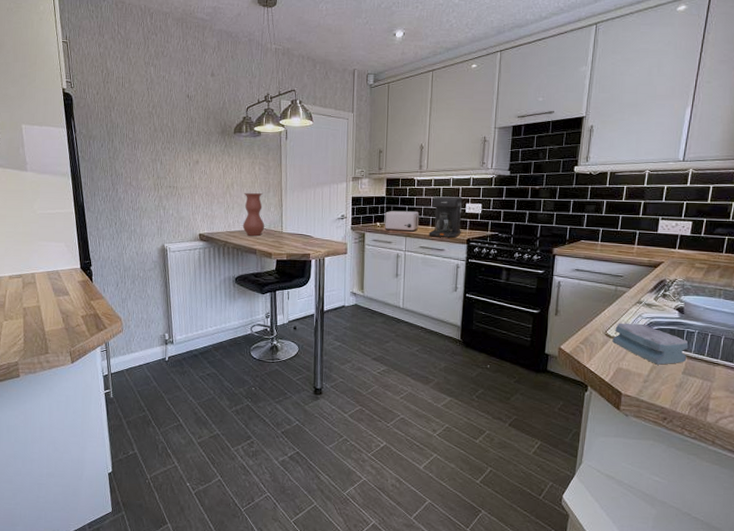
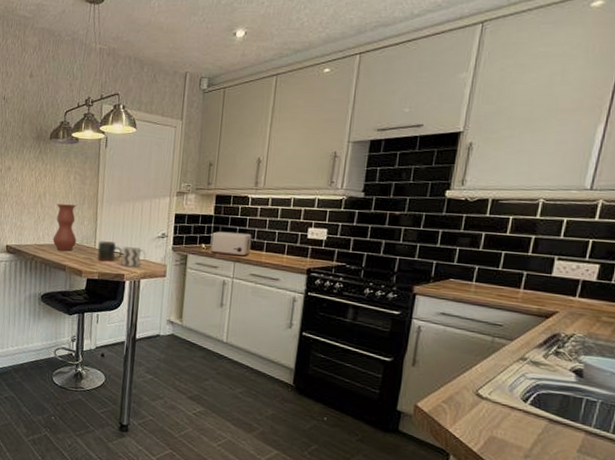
mug: none [284,225,307,244] -> present [96,241,122,262]
cup: none [306,228,329,247] -> present [121,245,146,267]
coffee maker: present [429,196,463,238] -> none [262,218,305,267]
sponge: present [612,322,689,365] -> none [484,381,588,439]

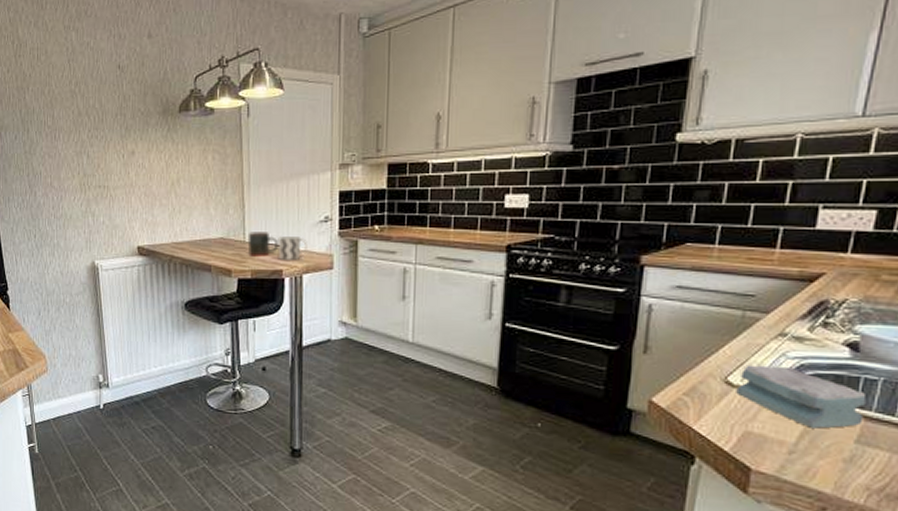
vase: present [52,204,77,252] -> none [192,191,222,248]
toaster: present [211,231,252,258] -> none [386,207,436,238]
sponge: none [484,381,588,439] -> present [736,364,867,429]

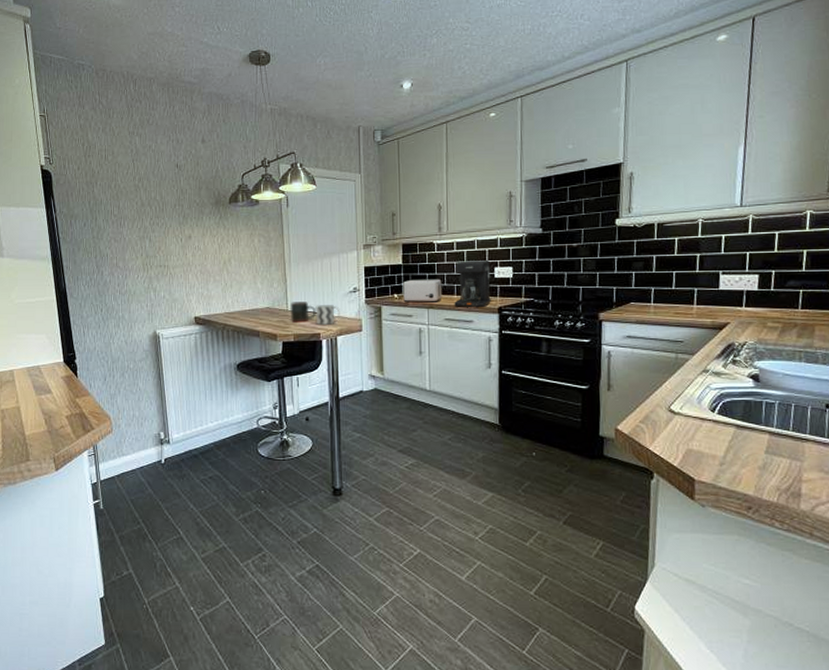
toaster: none [386,207,436,238] -> present [403,279,442,304]
coffee maker: none [450,186,500,244] -> present [454,260,491,307]
sponge: present [736,364,867,429] -> none [677,396,769,444]

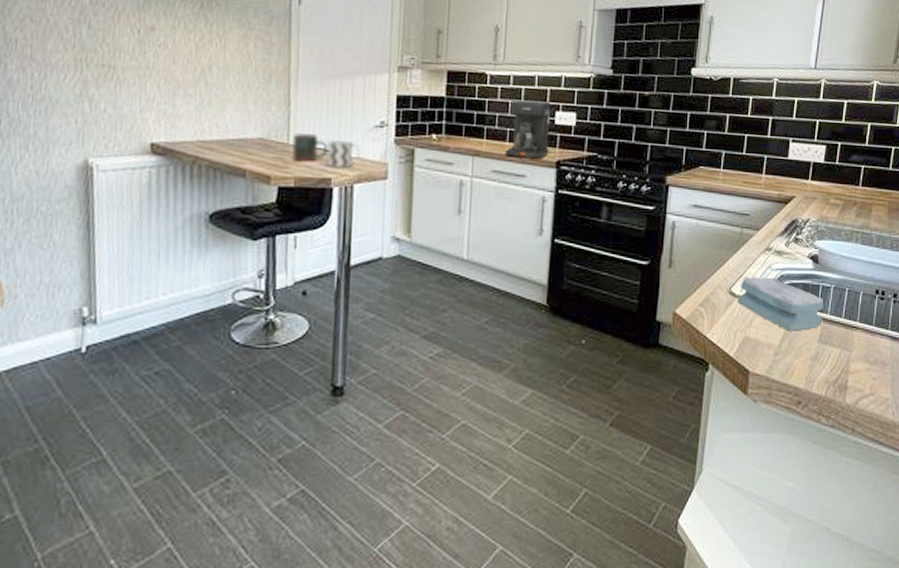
toaster: present [403,279,442,304] -> none [443,117,493,150]
sponge: none [677,396,769,444] -> present [737,276,824,331]

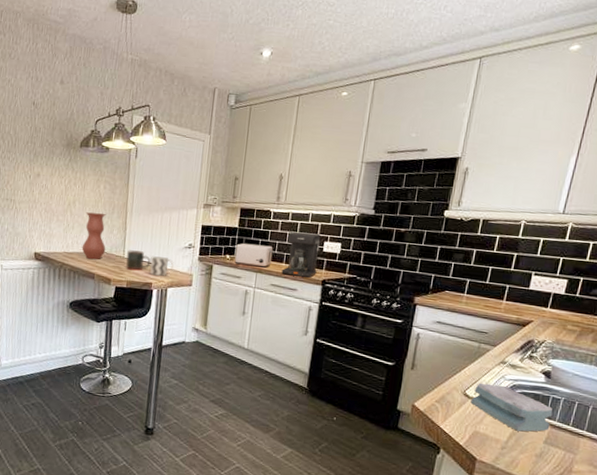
vase: none [224,81,262,150] -> present [81,212,106,260]
toaster: none [443,117,493,150] -> present [235,243,273,269]

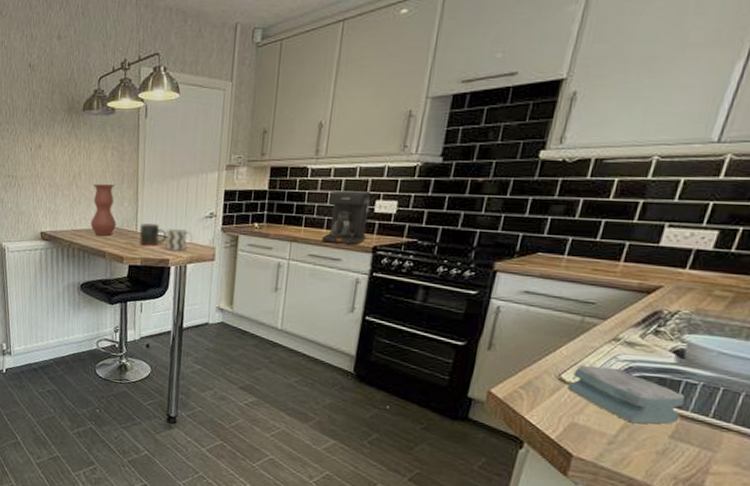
toaster: present [235,243,273,269] -> none [264,208,311,237]

